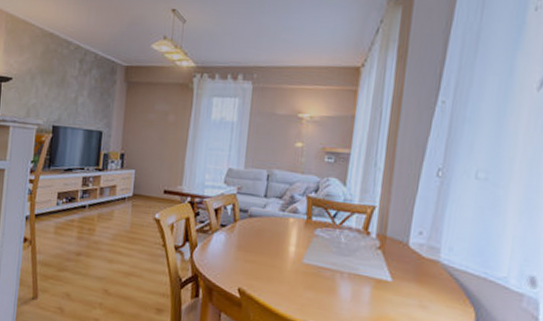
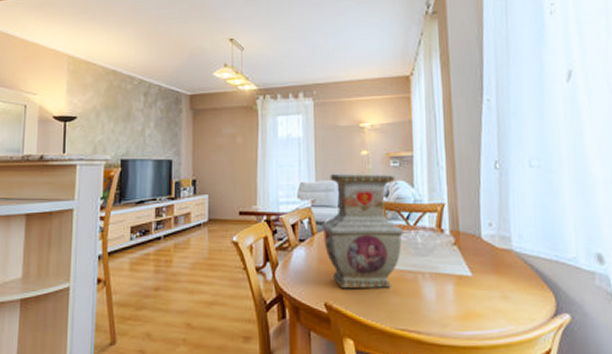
vase: none [245,162,329,282] -> present [322,173,404,289]

